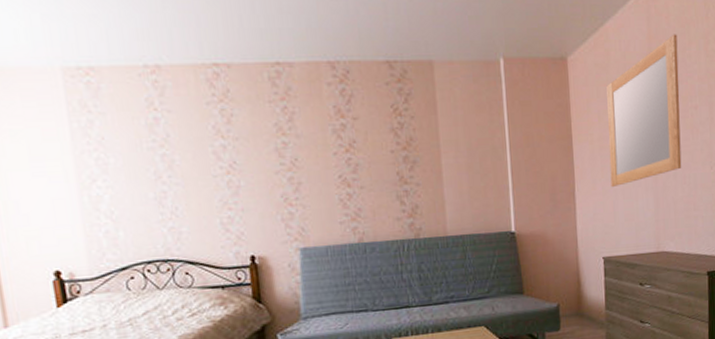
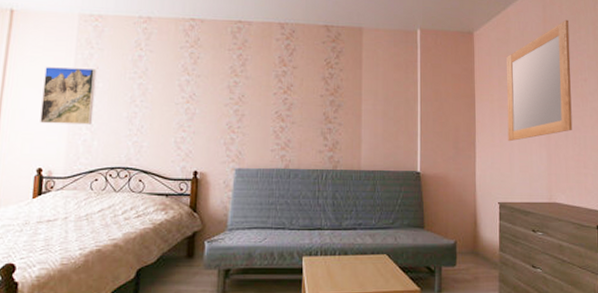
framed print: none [32,140,112,216] -> present [40,67,97,125]

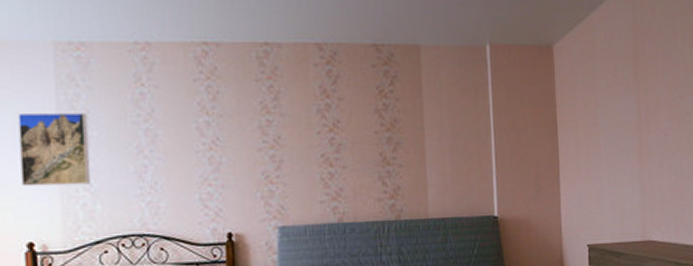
home mirror: present [506,19,573,142] -> none [592,25,668,175]

